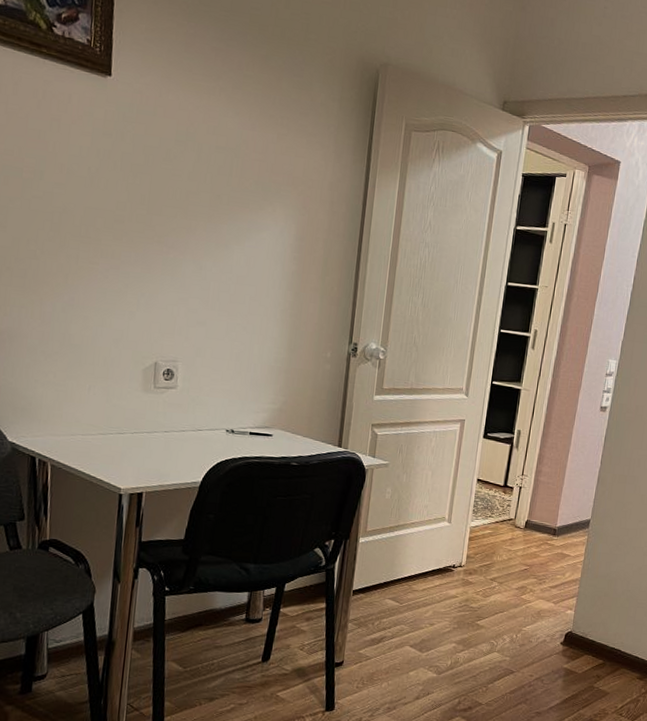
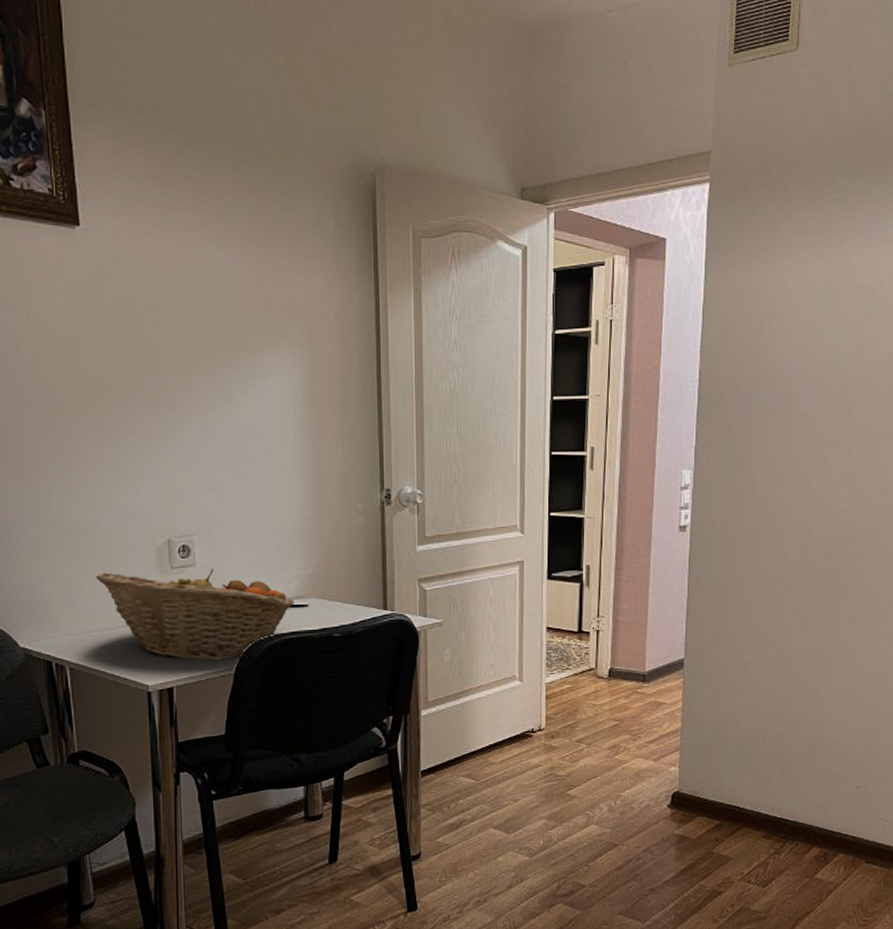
fruit basket: none [85,384,261,474] -> present [95,569,295,660]

